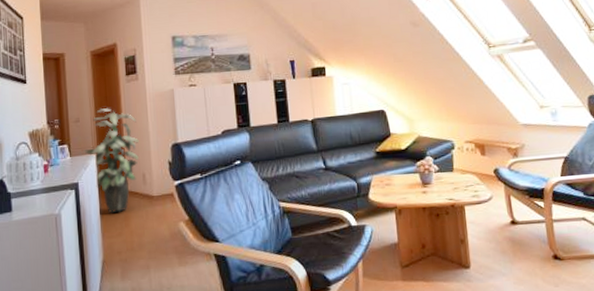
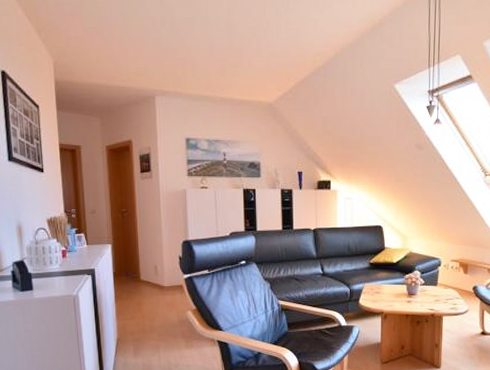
indoor plant: present [83,108,139,214] -> none [99,202,152,299]

